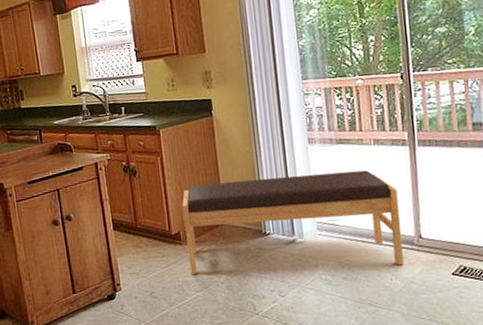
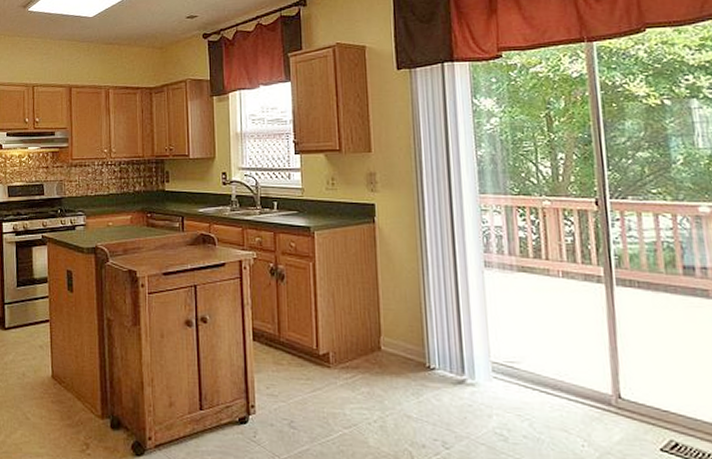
bench: present [182,170,404,275] -> none [333,299,599,430]

